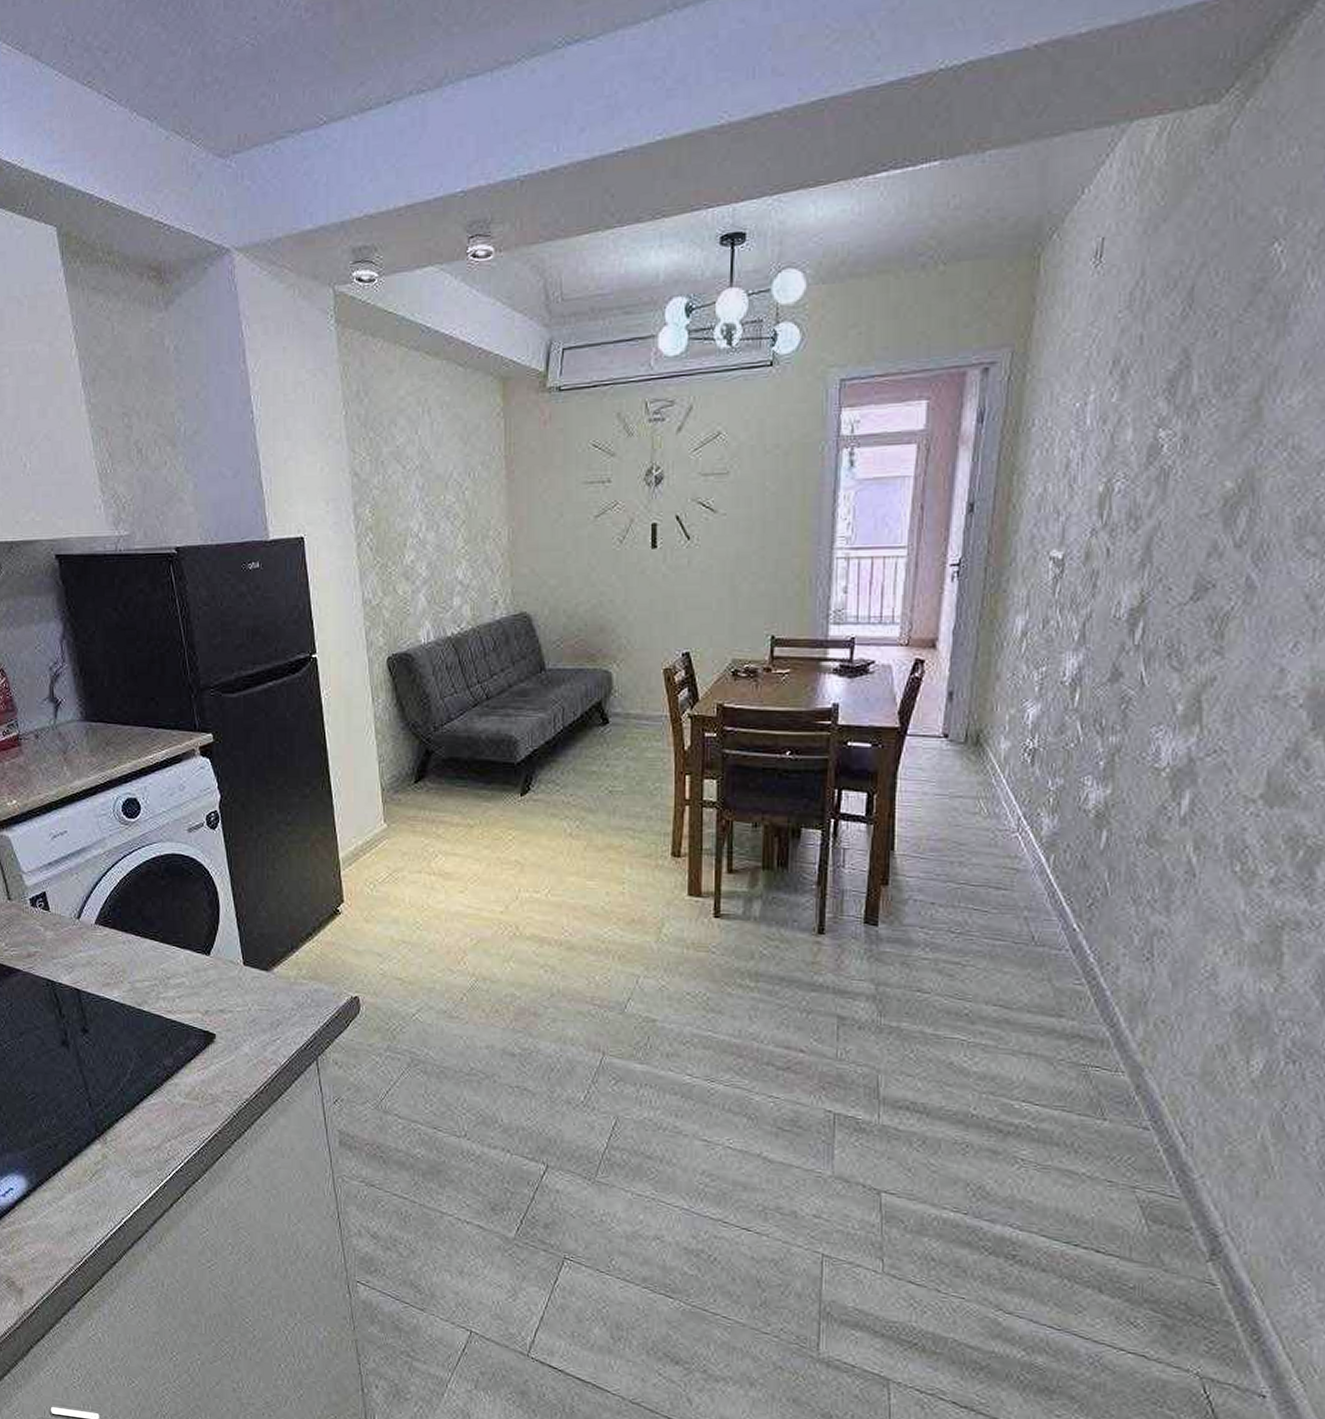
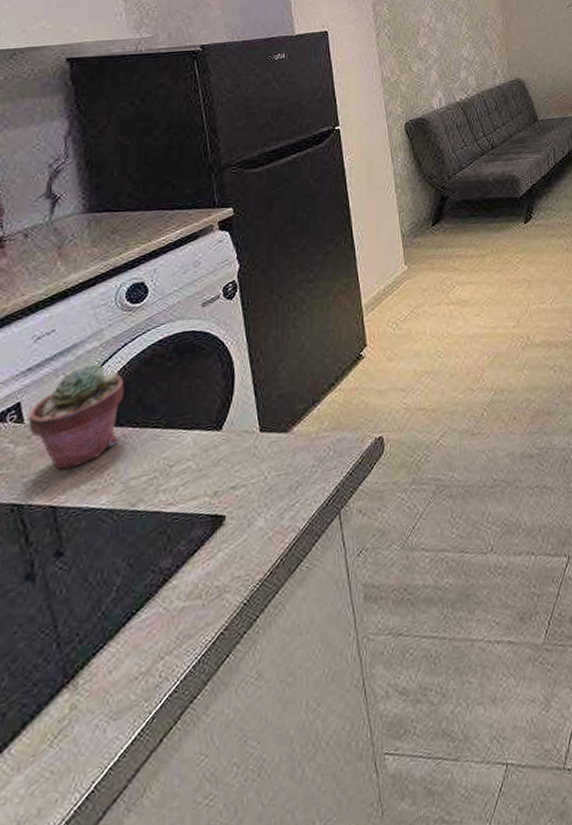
potted succulent: none [52,869,126,960] -> present [27,364,124,471]

